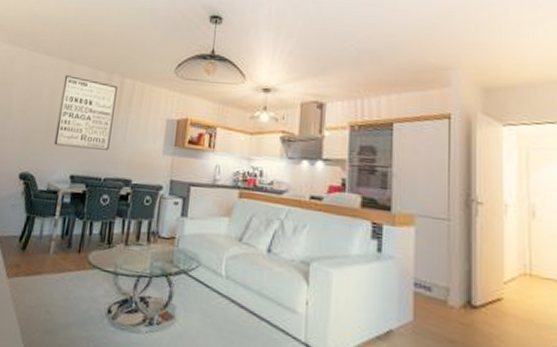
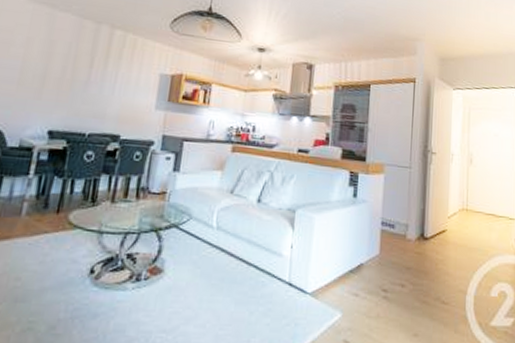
wall art: present [54,75,118,151] -> none [28,22,106,105]

